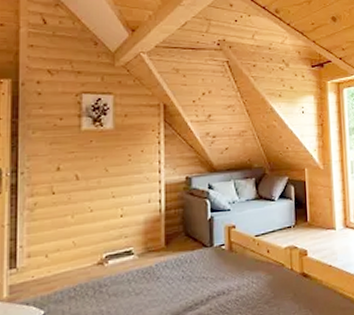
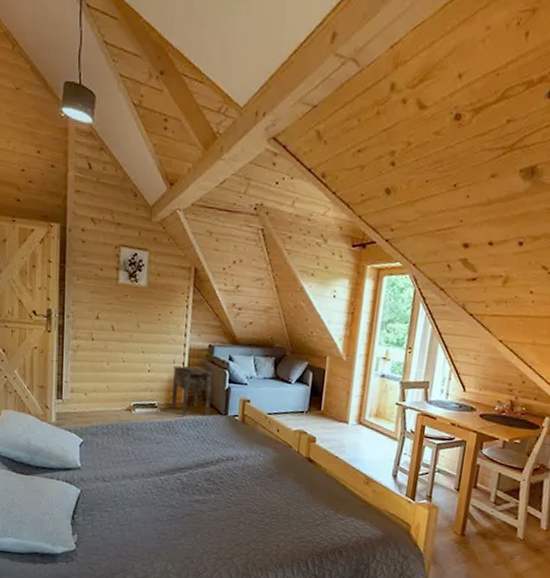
side table: none [149,201,194,258] -> present [172,365,214,417]

